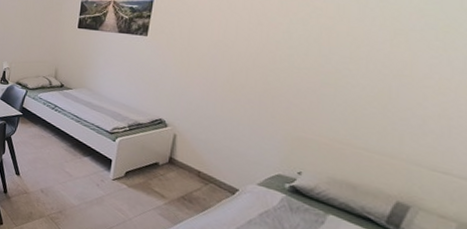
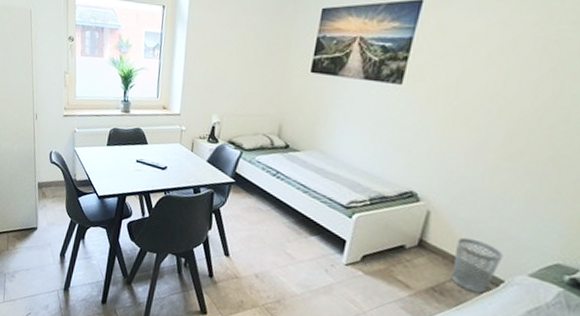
wastebasket: none [196,155,236,201] -> present [450,237,503,294]

